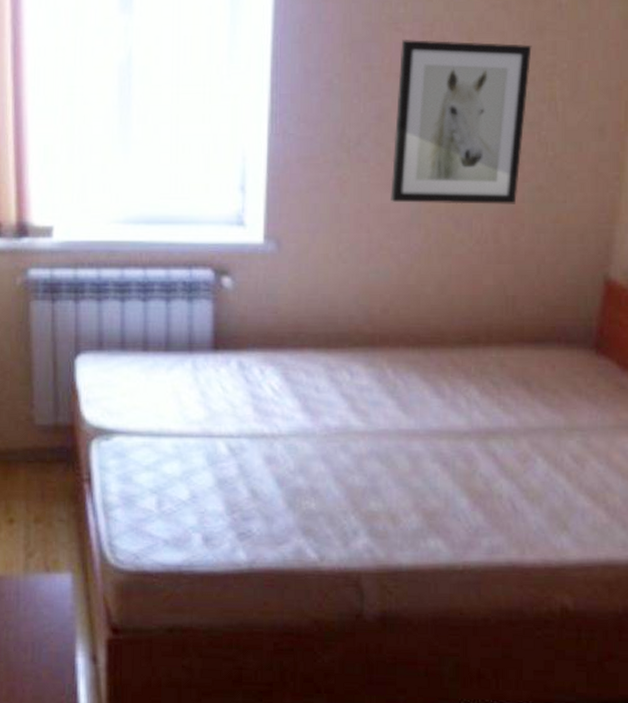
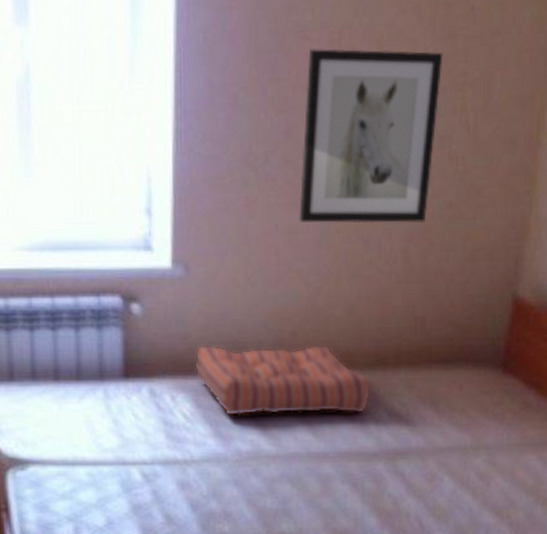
seat cushion: none [285,319,463,392] -> present [195,344,372,417]

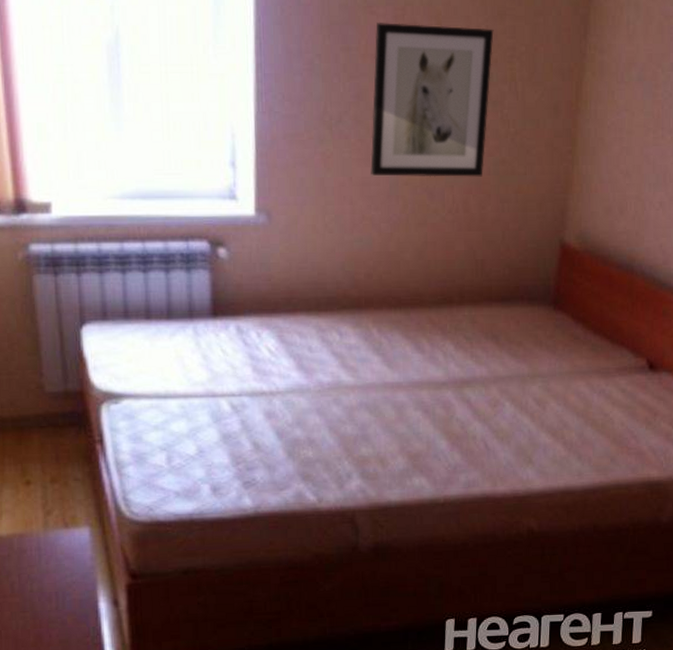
seat cushion: present [195,344,372,417] -> none [278,285,439,351]

